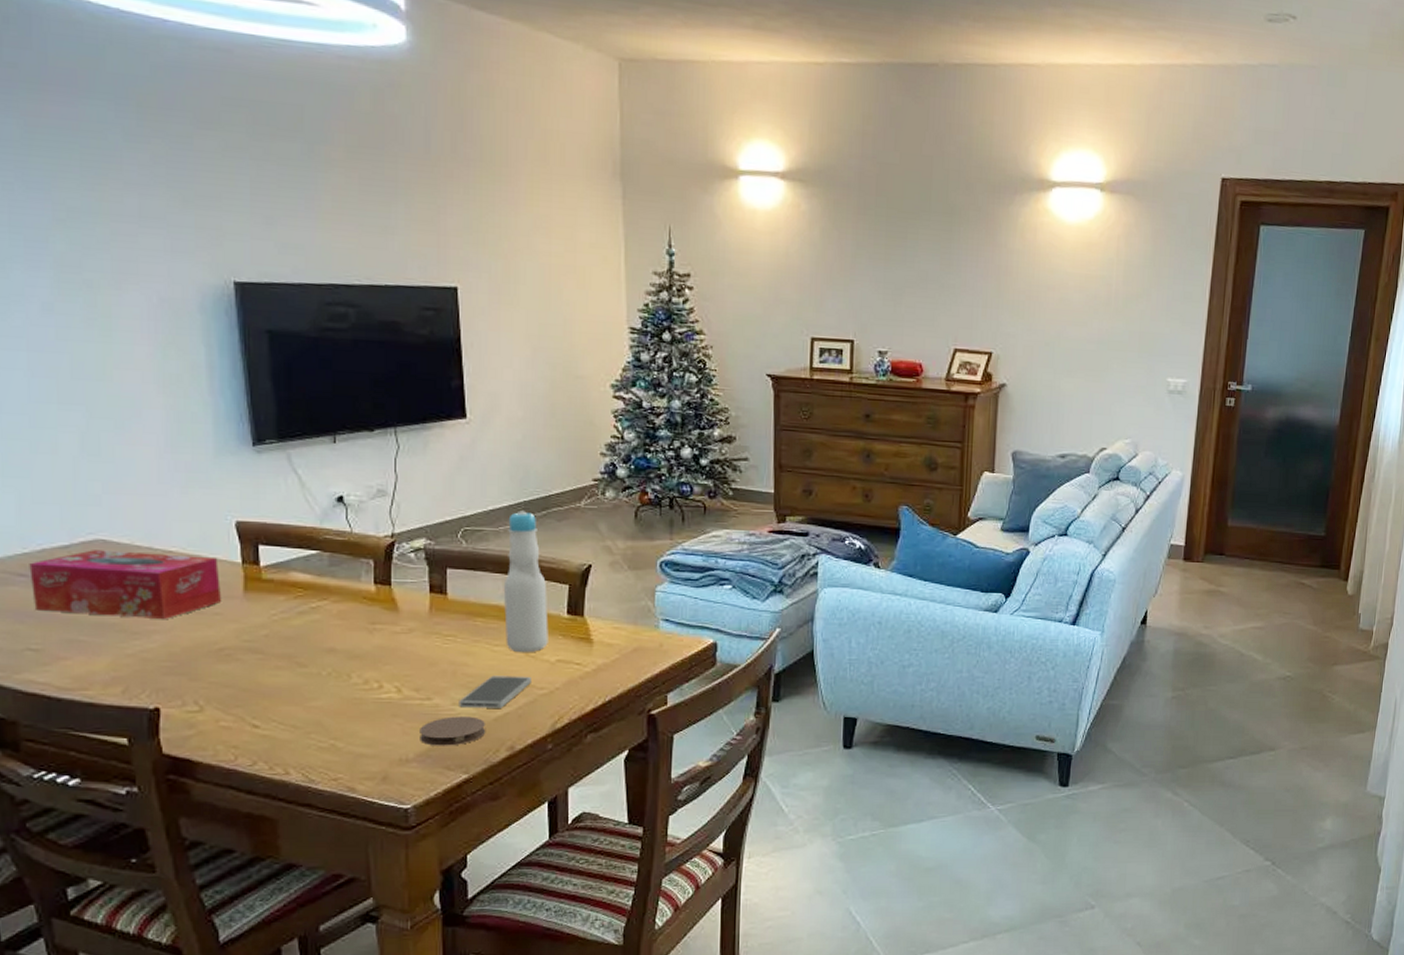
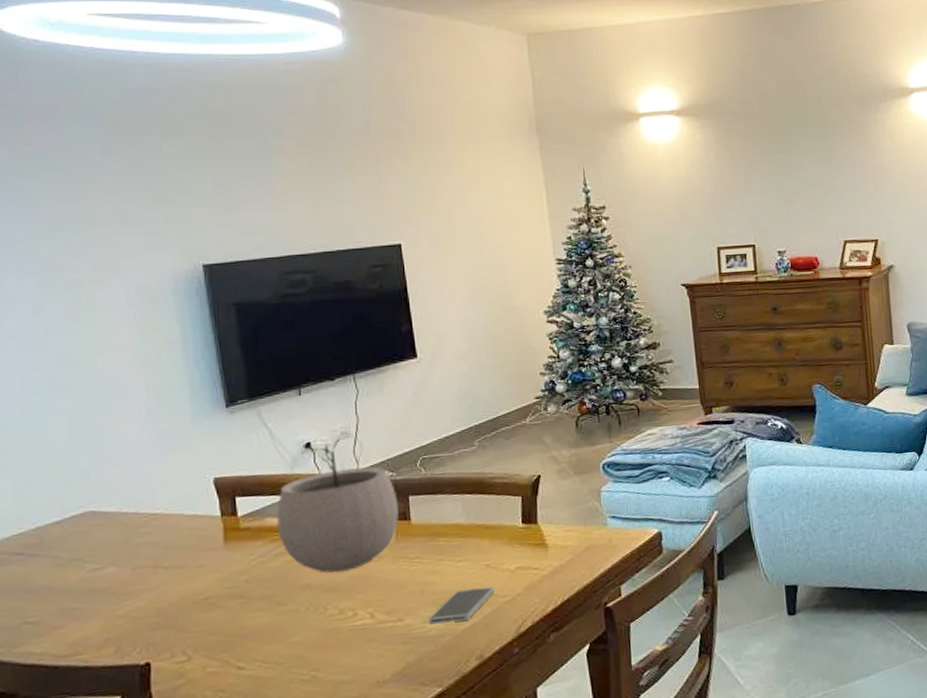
tissue box: present [29,550,222,619] -> none [25,514,205,585]
plant pot: none [302,496,436,641] -> present [276,438,400,573]
coaster: present [420,716,485,746] -> none [394,631,455,665]
bottle: present [504,510,549,653] -> none [461,434,507,566]

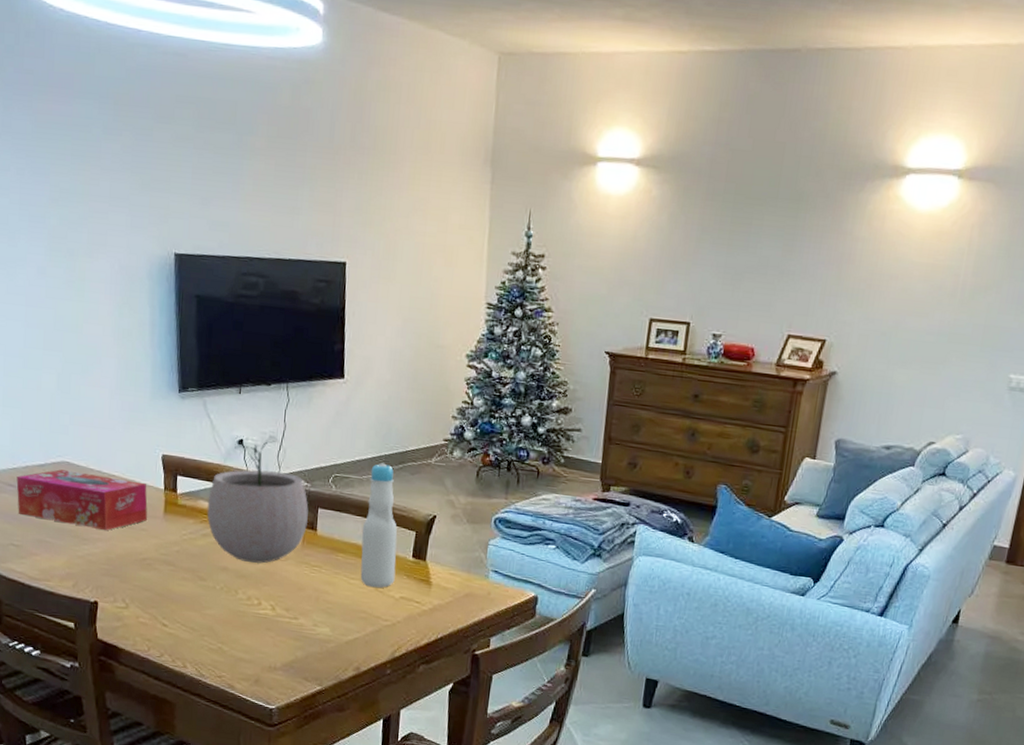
tissue box: none [25,514,205,585] -> present [16,469,148,530]
smartphone: present [428,586,494,625] -> none [319,604,378,633]
bottle: none [461,434,507,566] -> present [360,463,398,588]

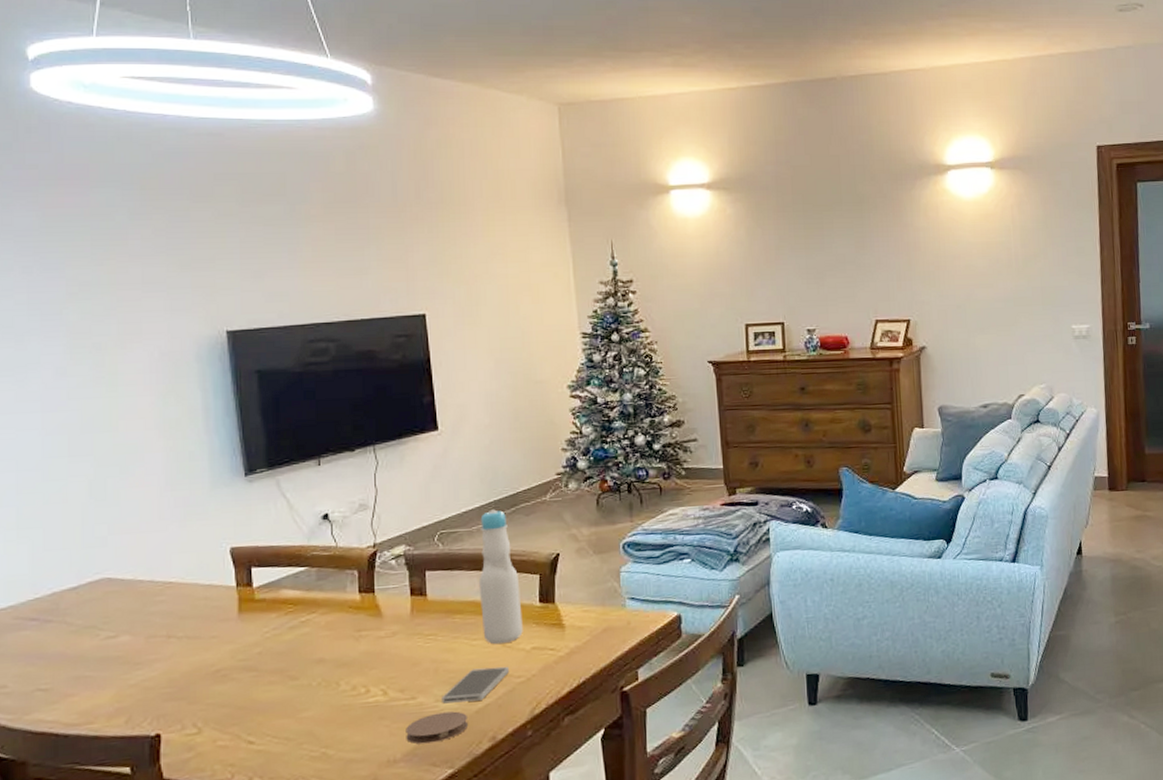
tissue box: present [16,469,148,530] -> none [40,583,219,652]
plant pot: present [207,441,309,564] -> none [292,510,416,648]
coaster: none [286,635,338,661] -> present [406,711,467,744]
smartphone: none [319,604,378,633] -> present [442,666,509,704]

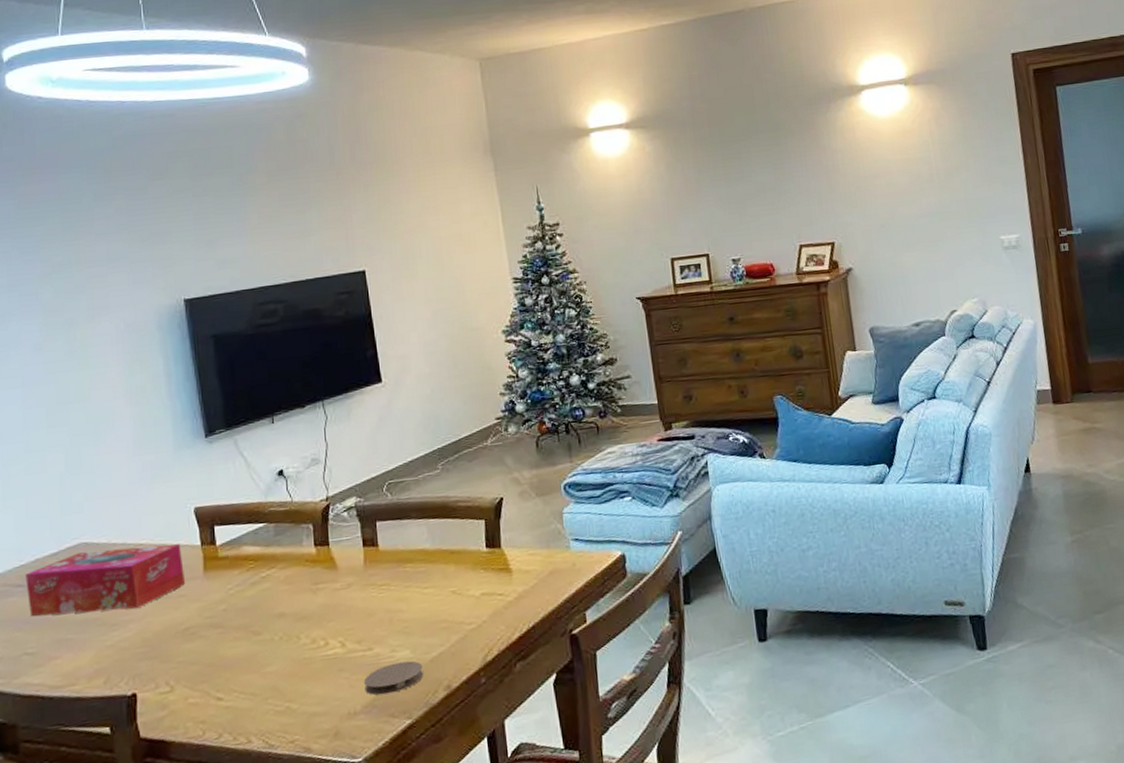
tissue box: none [40,583,219,652] -> present [25,544,186,616]
smartphone: present [442,666,509,704] -> none [397,613,460,654]
bottle: present [479,509,523,645] -> none [425,457,472,592]

